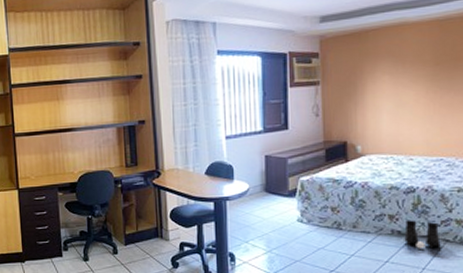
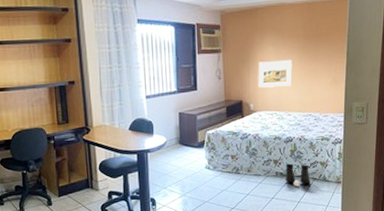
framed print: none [368,90,416,126] -> present [258,59,292,88]

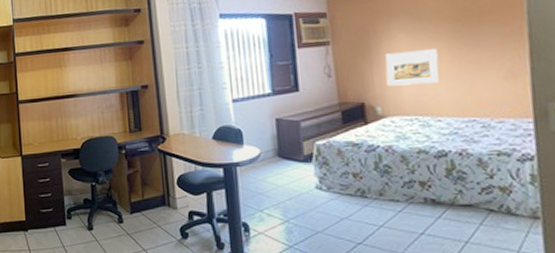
boots: present [285,163,310,187] -> none [439,187,484,220]

